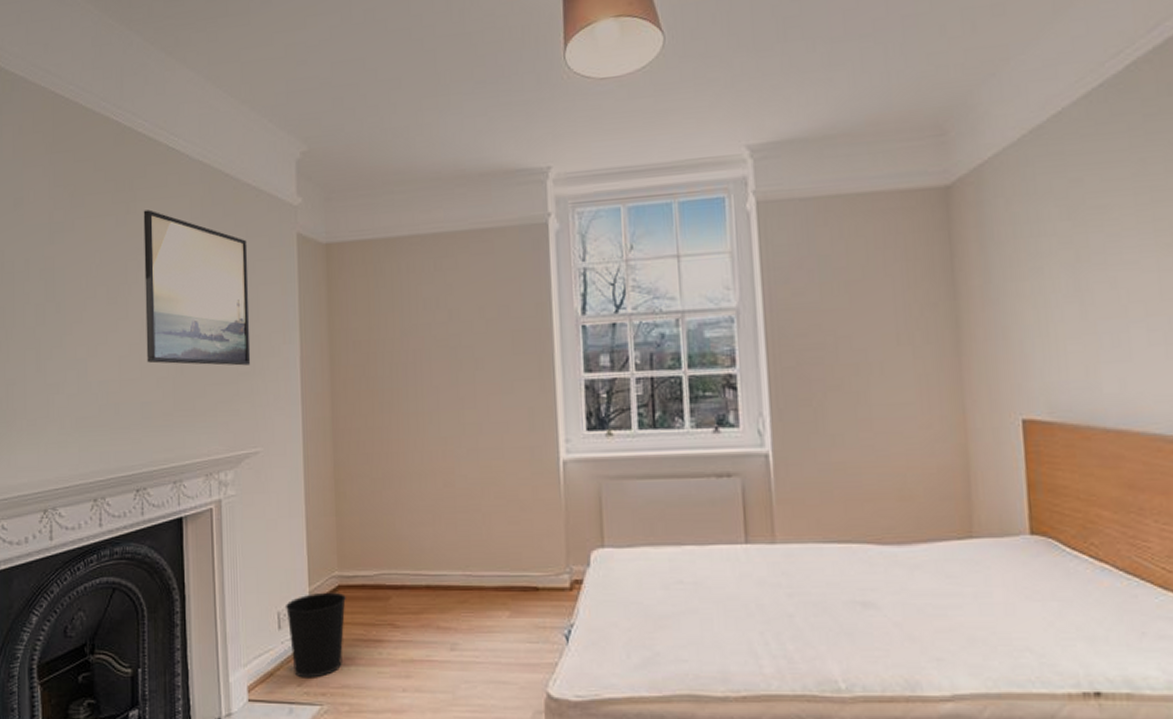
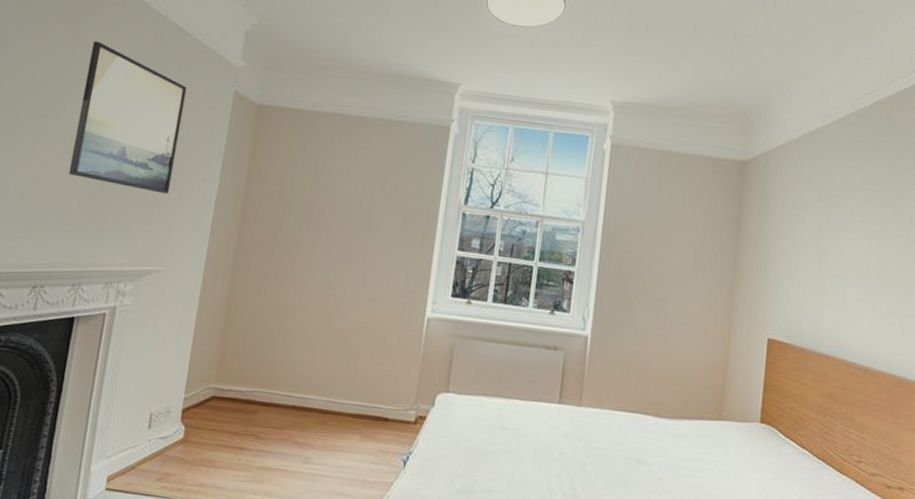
wastebasket: present [286,592,346,678] -> none [155,400,218,475]

